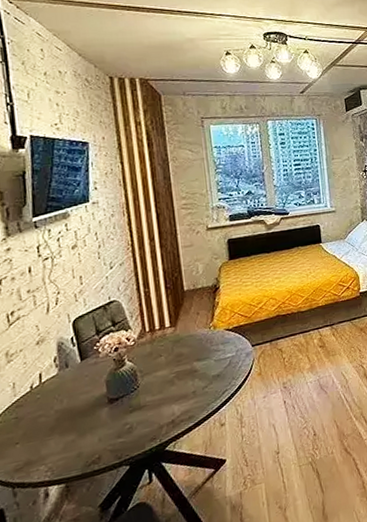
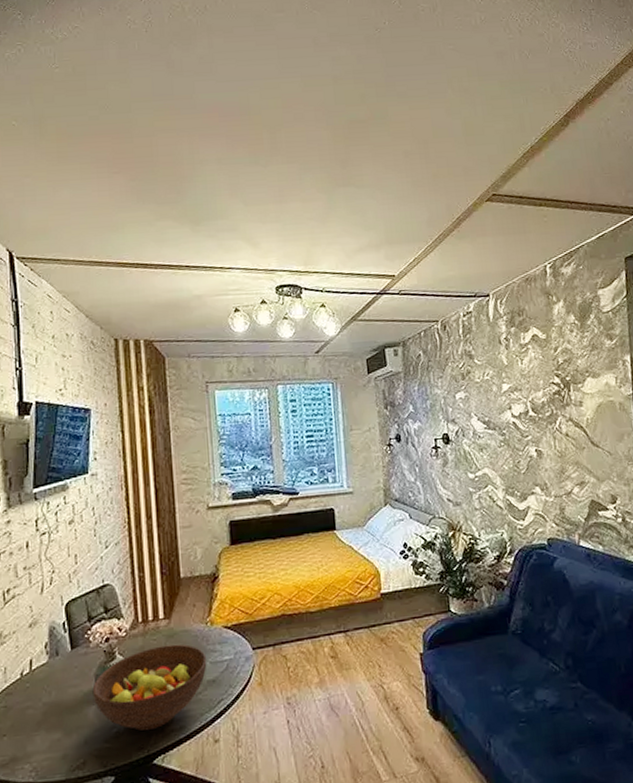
fruit bowl: none [104,347,212,424] -> present [92,644,207,731]

